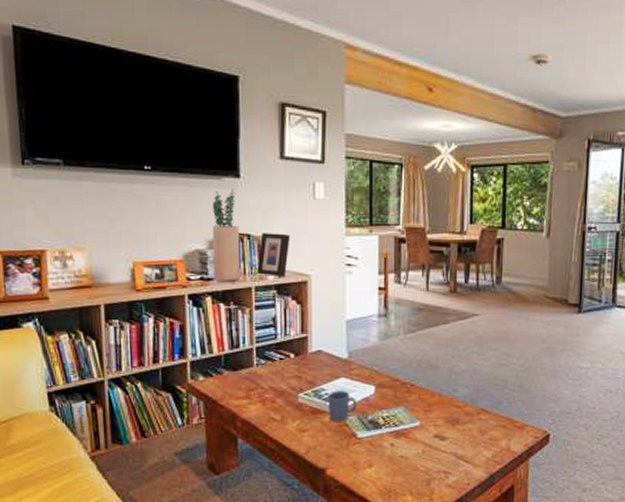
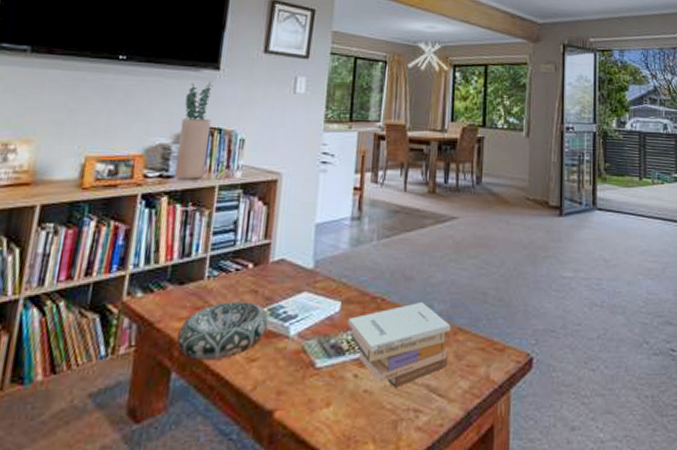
decorative bowl: none [239,385,313,431] -> present [177,302,269,361]
picture frame: present [257,233,291,277] -> none [223,127,265,175]
mug: present [327,391,357,423] -> none [284,308,320,349]
books: none [382,388,475,455] -> present [347,302,451,389]

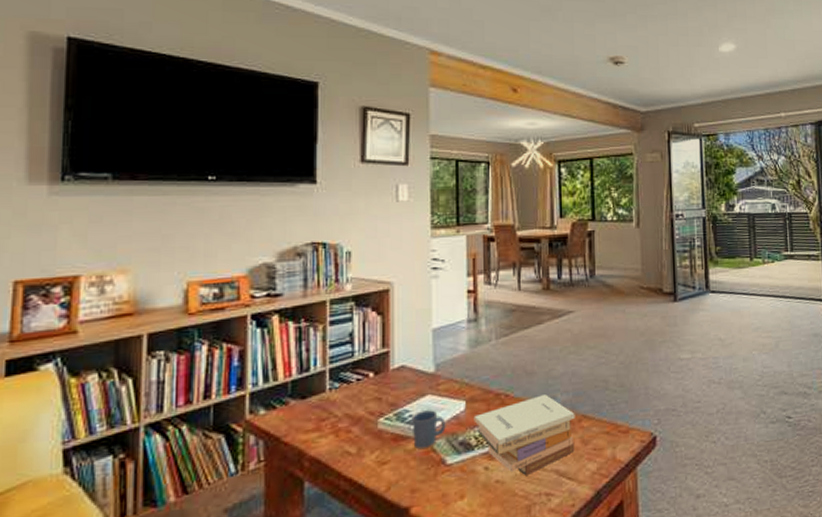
vase: present [174,81,213,179] -> none [282,195,315,297]
decorative bowl: present [177,302,269,361] -> none [306,409,395,469]
mug: none [284,308,320,349] -> present [411,410,446,450]

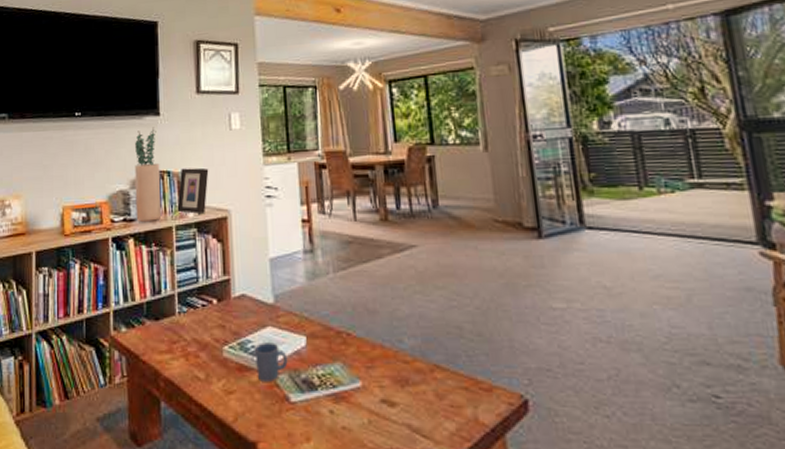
vase: none [282,195,315,297] -> present [134,127,162,222]
picture frame: none [332,239,371,287] -> present [177,167,209,214]
books: present [473,395,575,476] -> none [315,337,428,427]

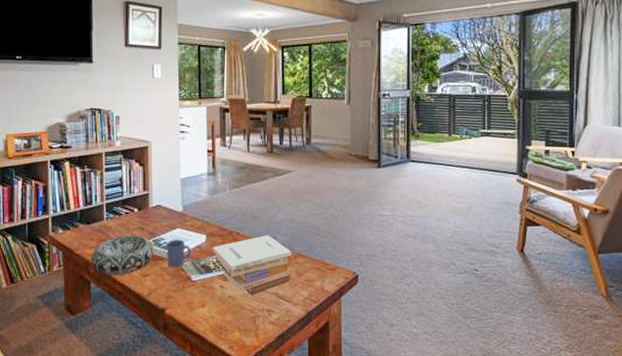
vase: present [134,127,162,222] -> none [70,72,94,148]
decorative bowl: none [161,336,240,392] -> present [91,236,154,276]
picture frame: present [177,167,209,214] -> none [106,107,134,143]
books: none [315,337,428,427] -> present [212,235,292,296]

